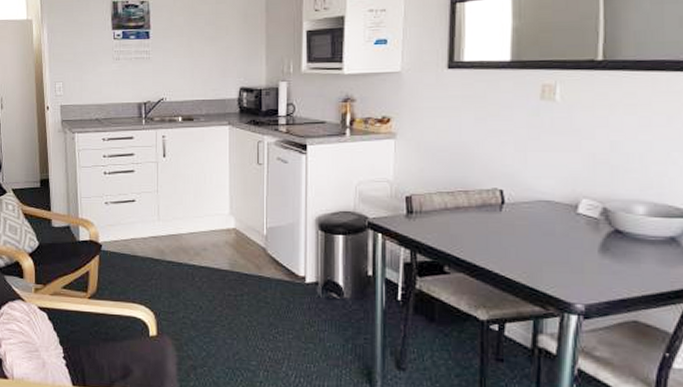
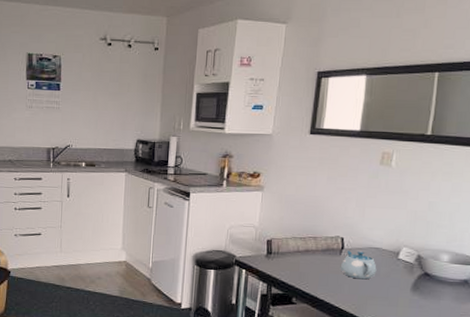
teapot: none [502,206,551,241] -> present [340,251,377,280]

